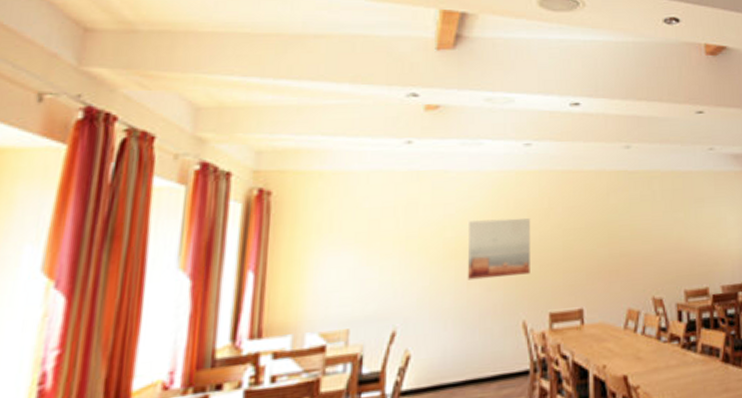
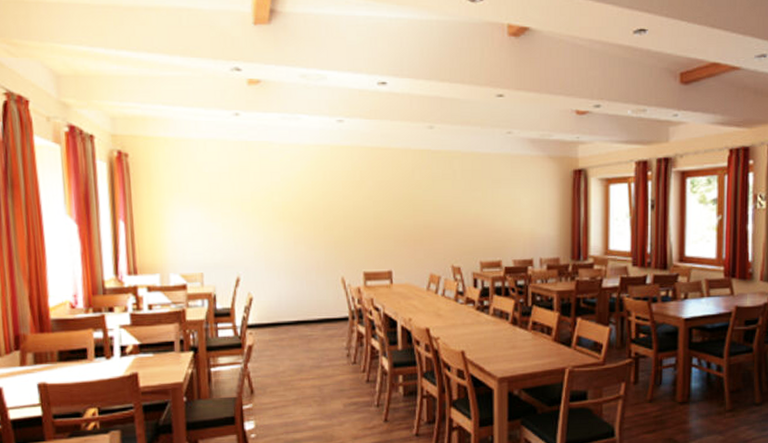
wall art: present [467,218,530,280] -> none [292,188,346,240]

